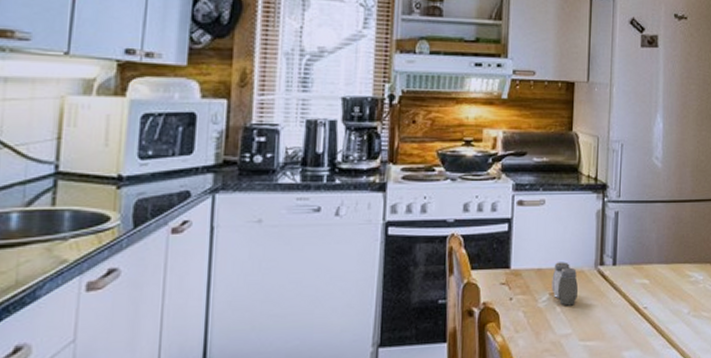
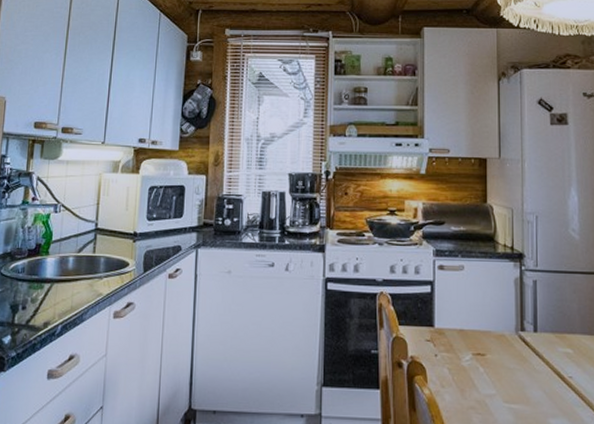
salt and pepper shaker: present [551,262,578,306] -> none [474,324,499,368]

